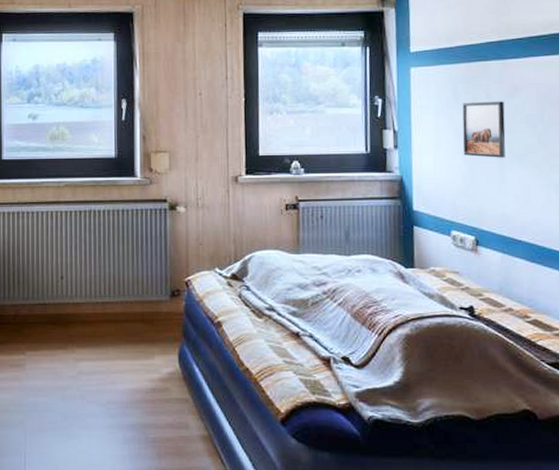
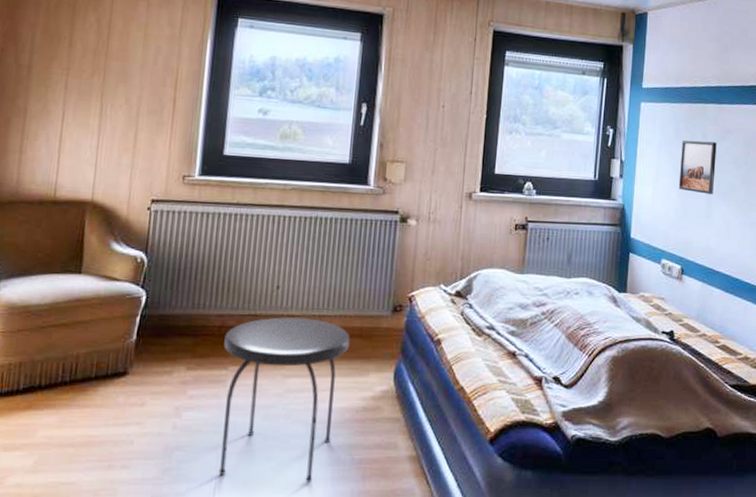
side table: none [20,305,133,459] -> present [218,317,350,482]

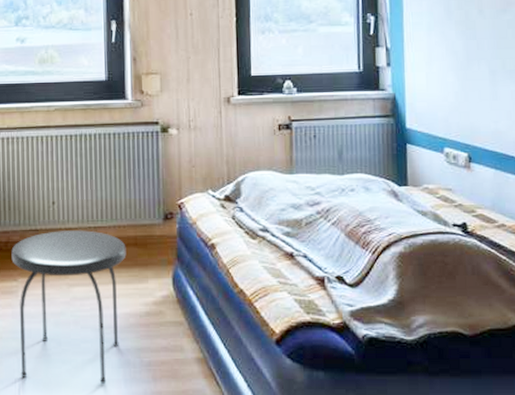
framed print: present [678,140,717,194] -> none [454,17,498,74]

